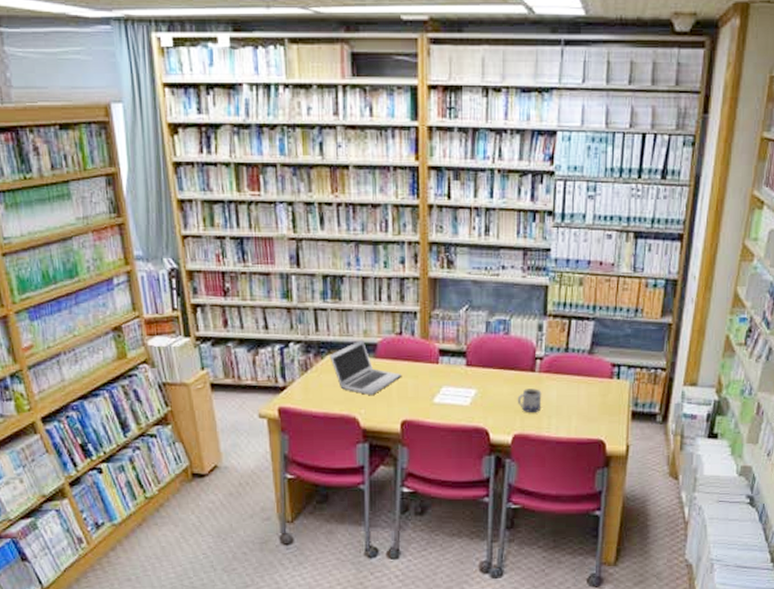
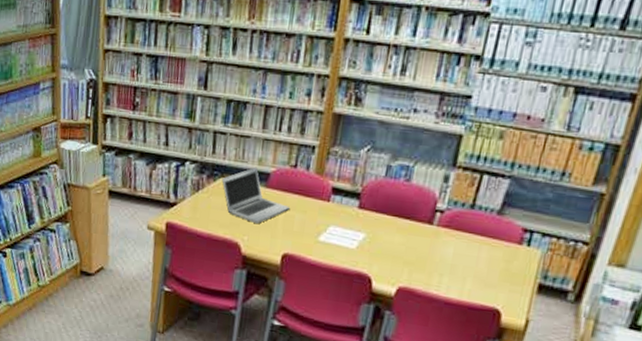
mug: present [517,389,542,413] -> none [407,241,437,268]

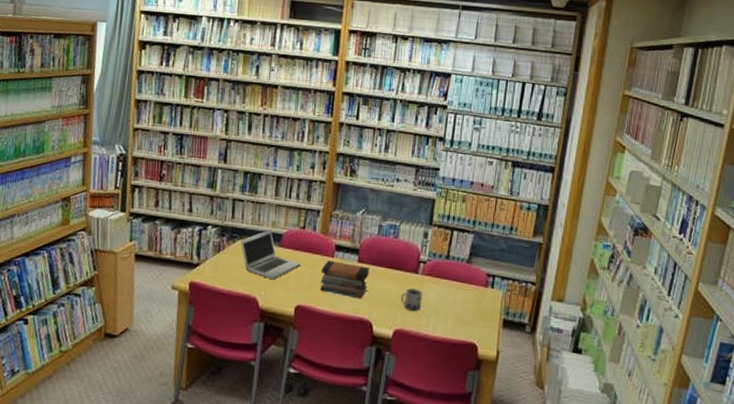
book stack: none [312,205,374,251] -> present [320,260,371,299]
mug: none [407,241,437,268] -> present [400,288,423,312]

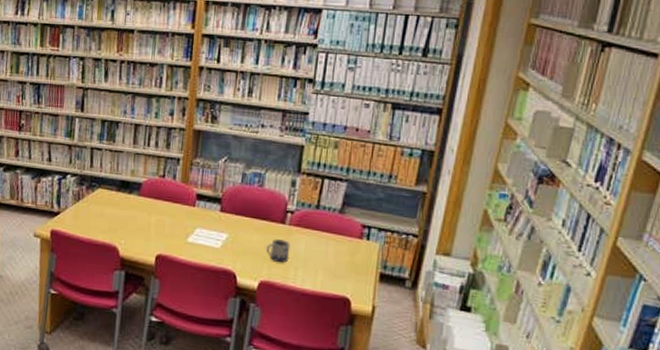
laptop: present [240,229,301,280] -> none [99,178,162,229]
book stack: present [320,260,371,299] -> none [181,209,234,250]

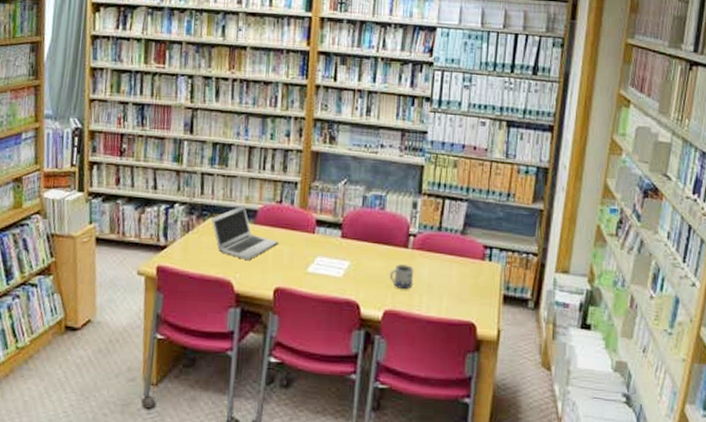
laptop: none [99,178,162,229] -> present [211,204,279,261]

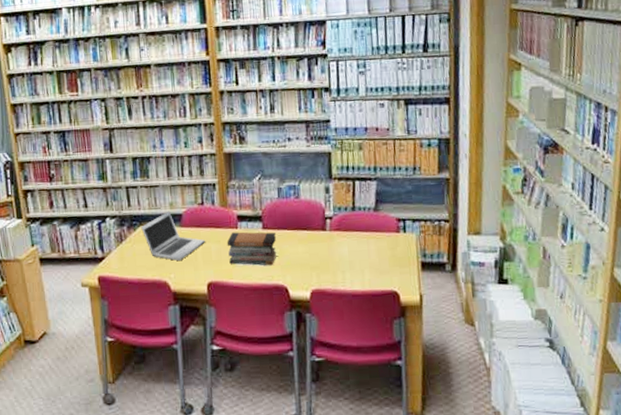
book stack: none [301,237,355,279] -> present [226,232,277,266]
mug: present [389,264,414,290] -> none [311,246,335,269]

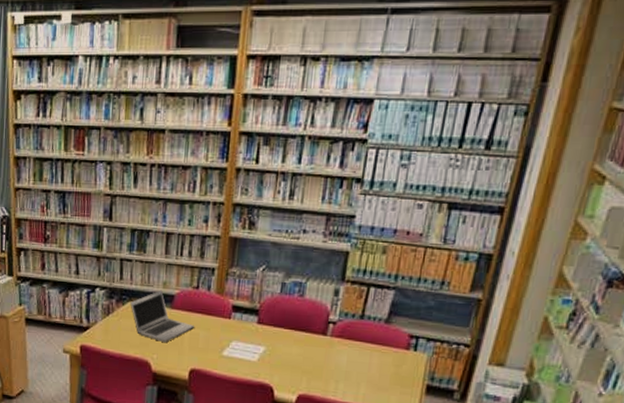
book stack: present [226,232,277,266] -> none [216,322,272,363]

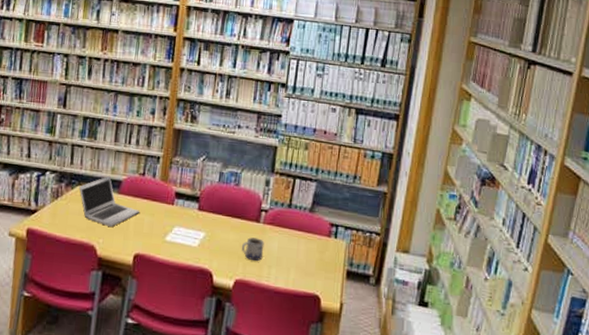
mug: none [305,351,332,376] -> present [241,237,265,262]

